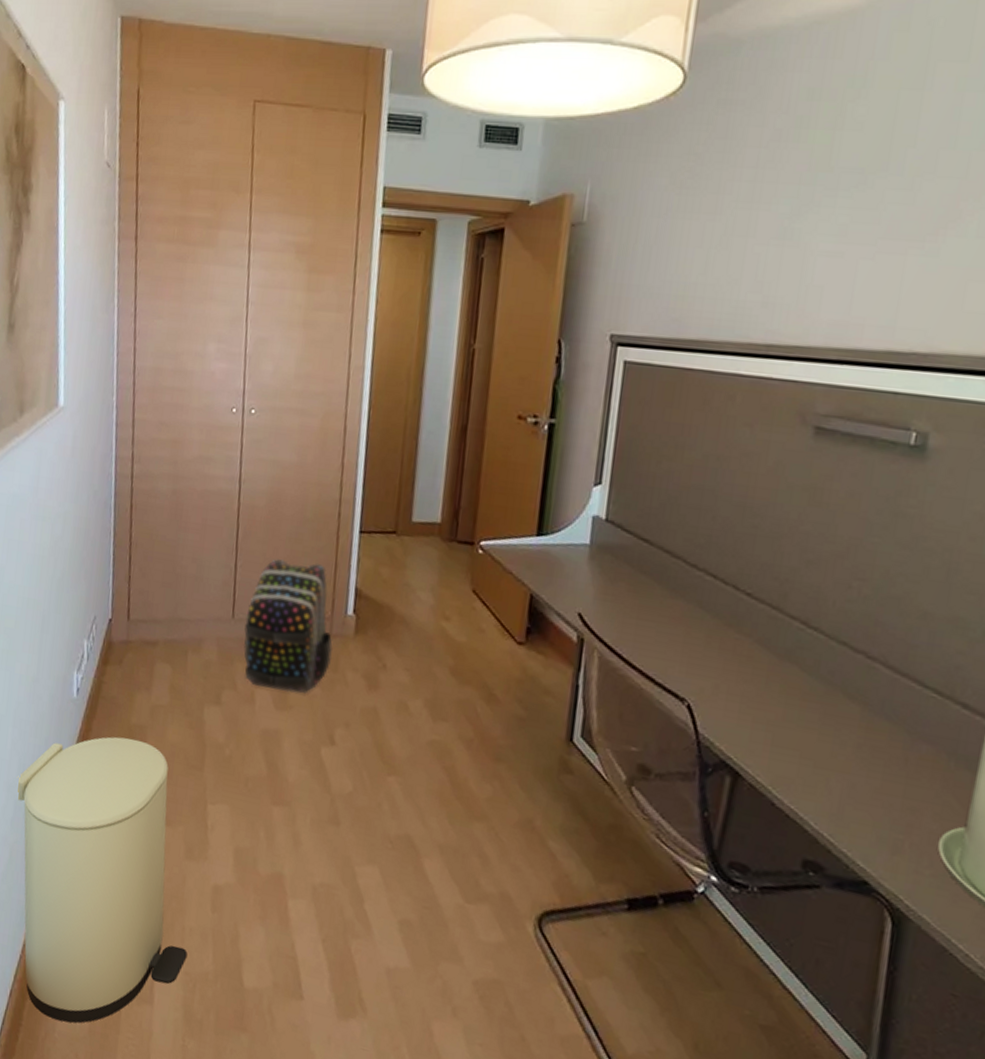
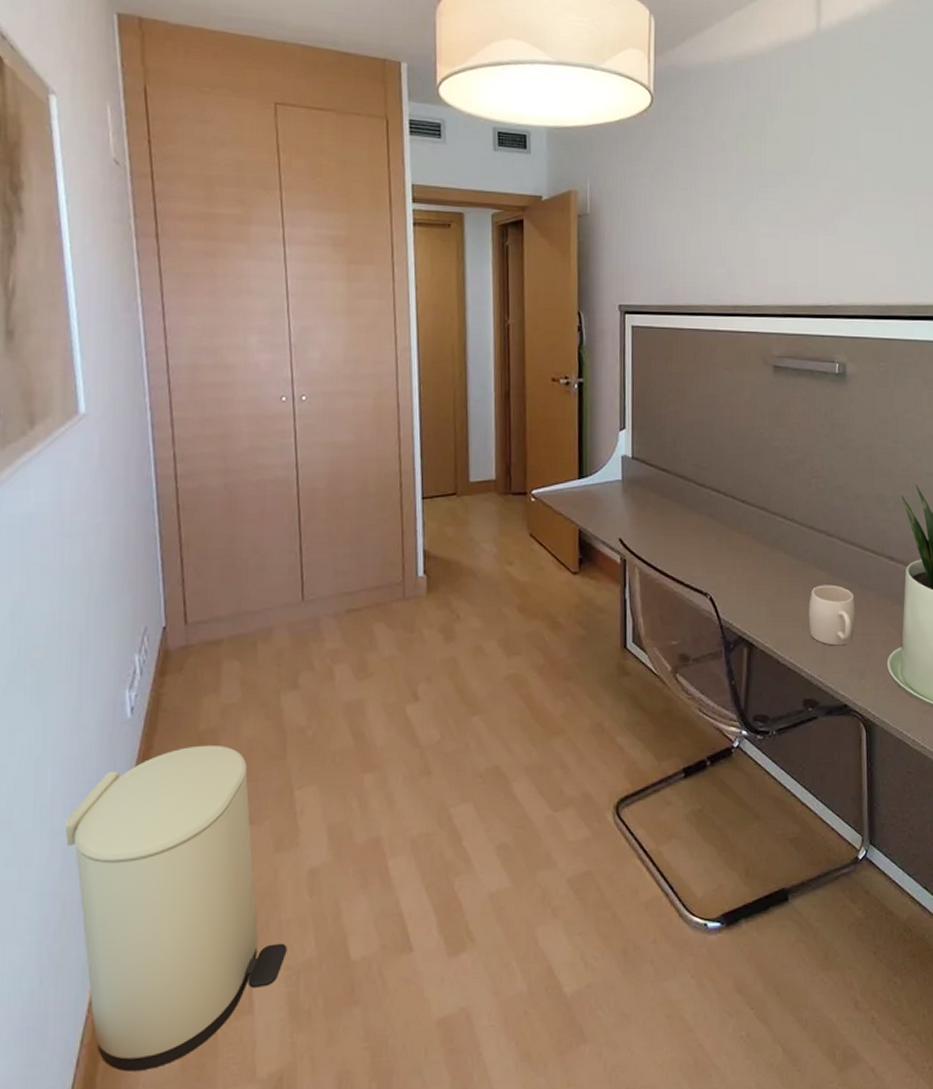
backpack: present [243,559,333,694] -> none [316,534,407,663]
mug: none [823,720,899,805] -> present [808,585,856,646]

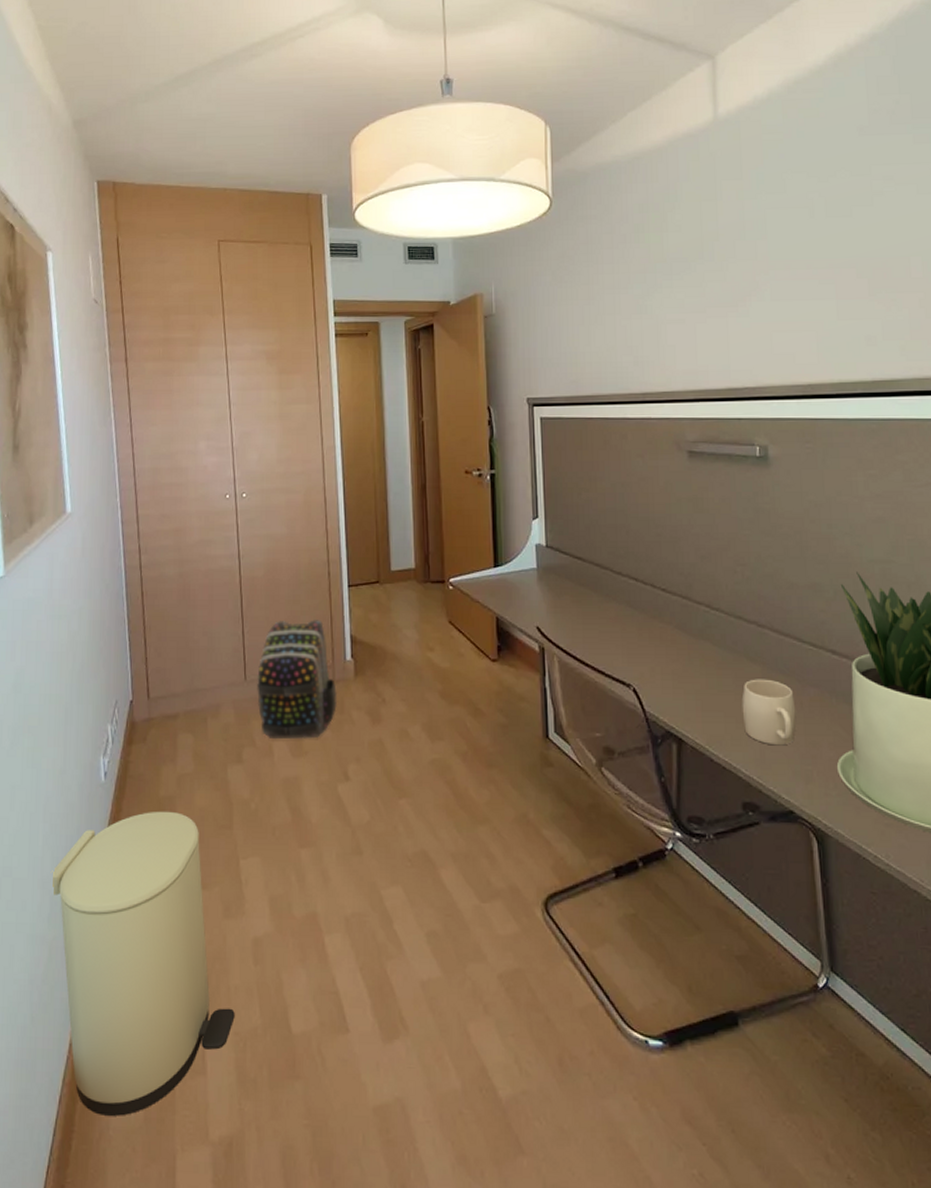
backpack: none [316,534,407,663] -> present [257,620,337,740]

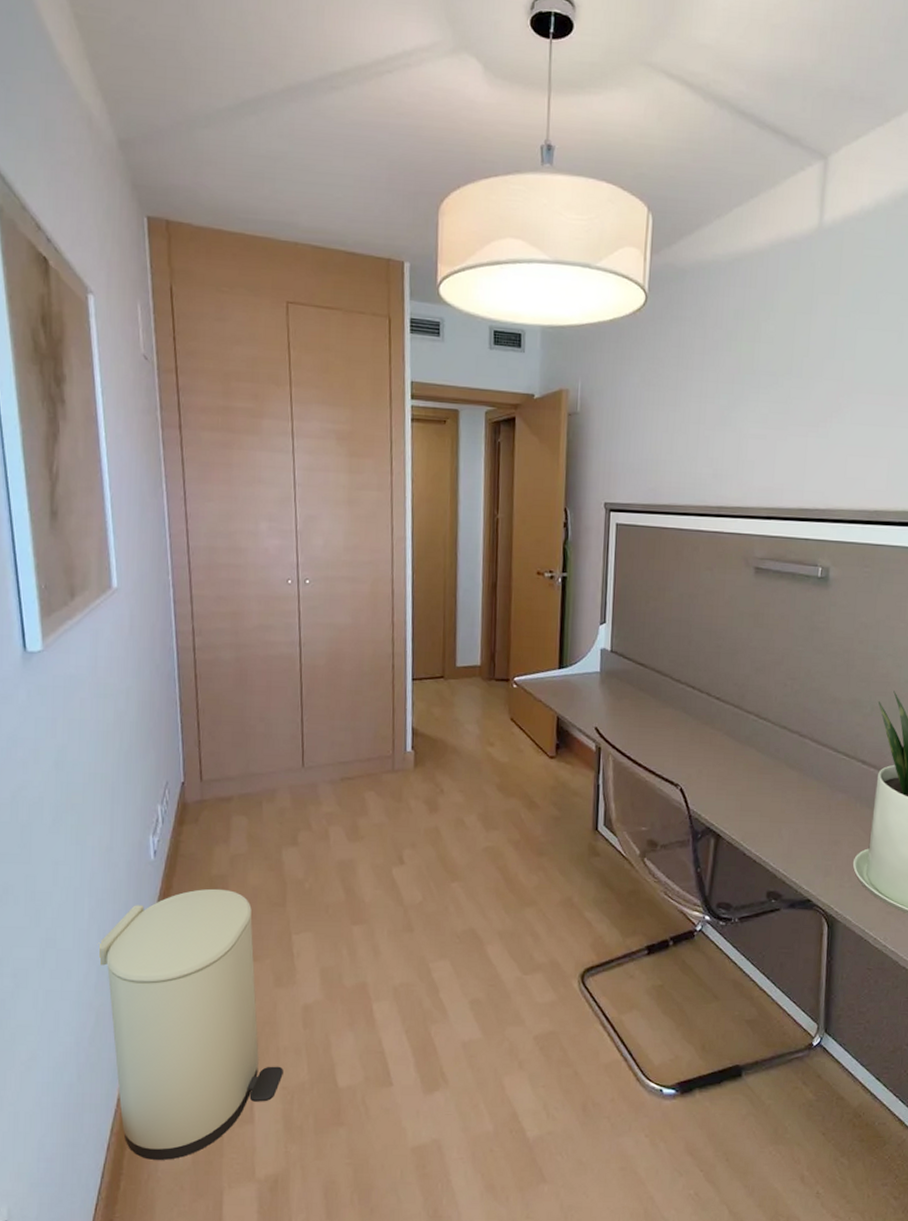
backpack: present [257,620,337,740] -> none [314,710,396,826]
mug: present [741,679,797,746] -> none [776,783,825,843]

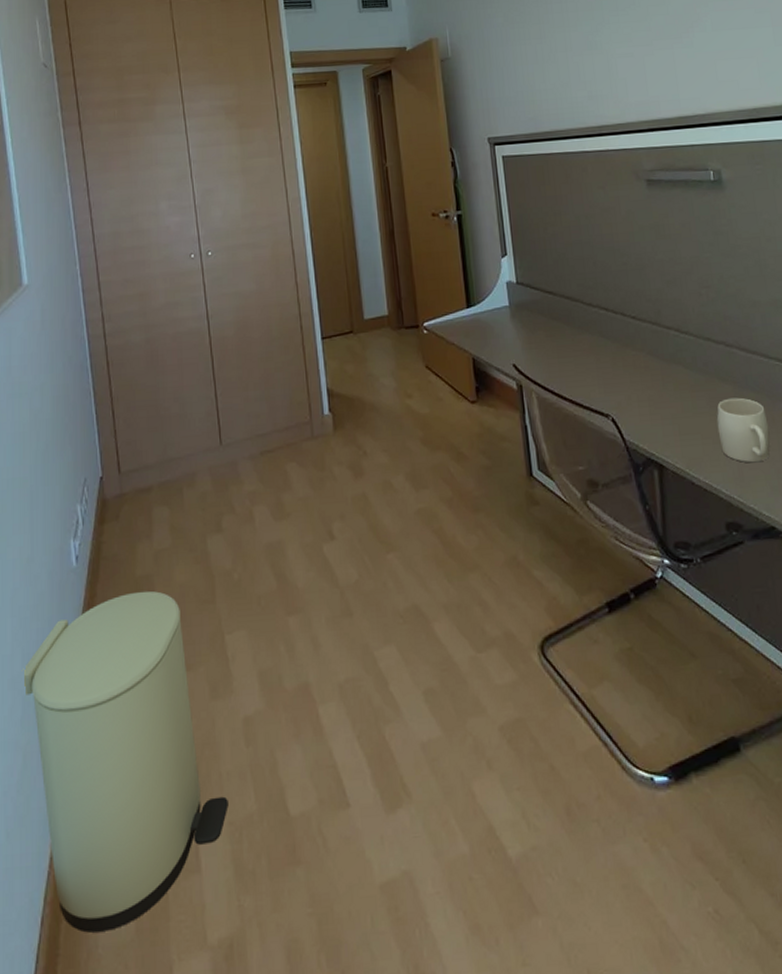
mug: none [776,783,825,843] -> present [716,397,770,463]

